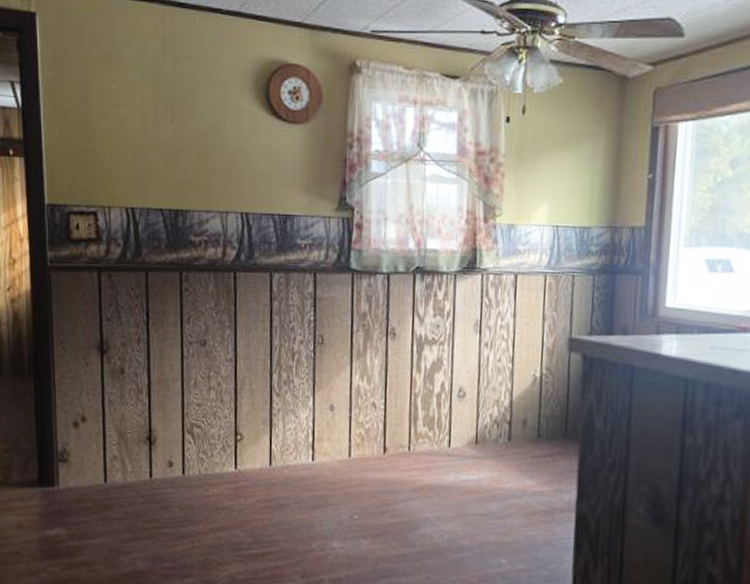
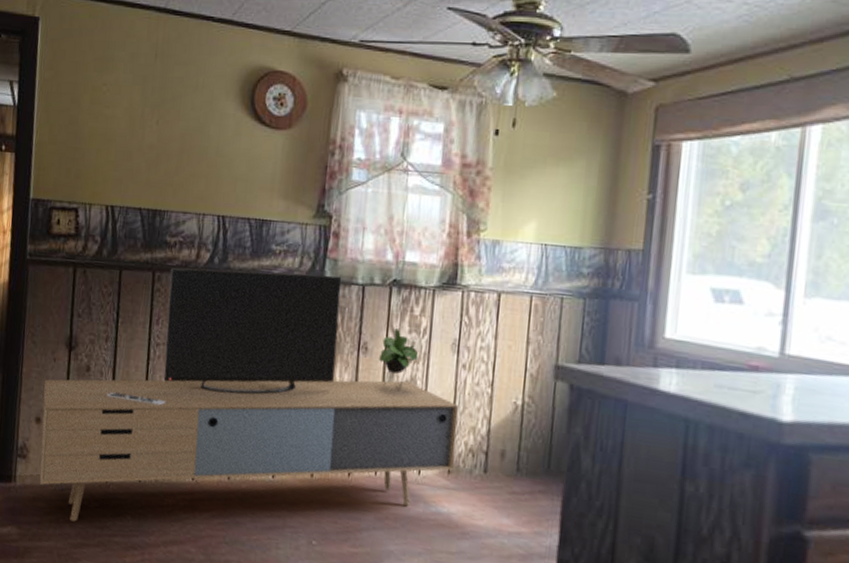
media console: none [78,266,484,518] -> present [39,268,459,522]

